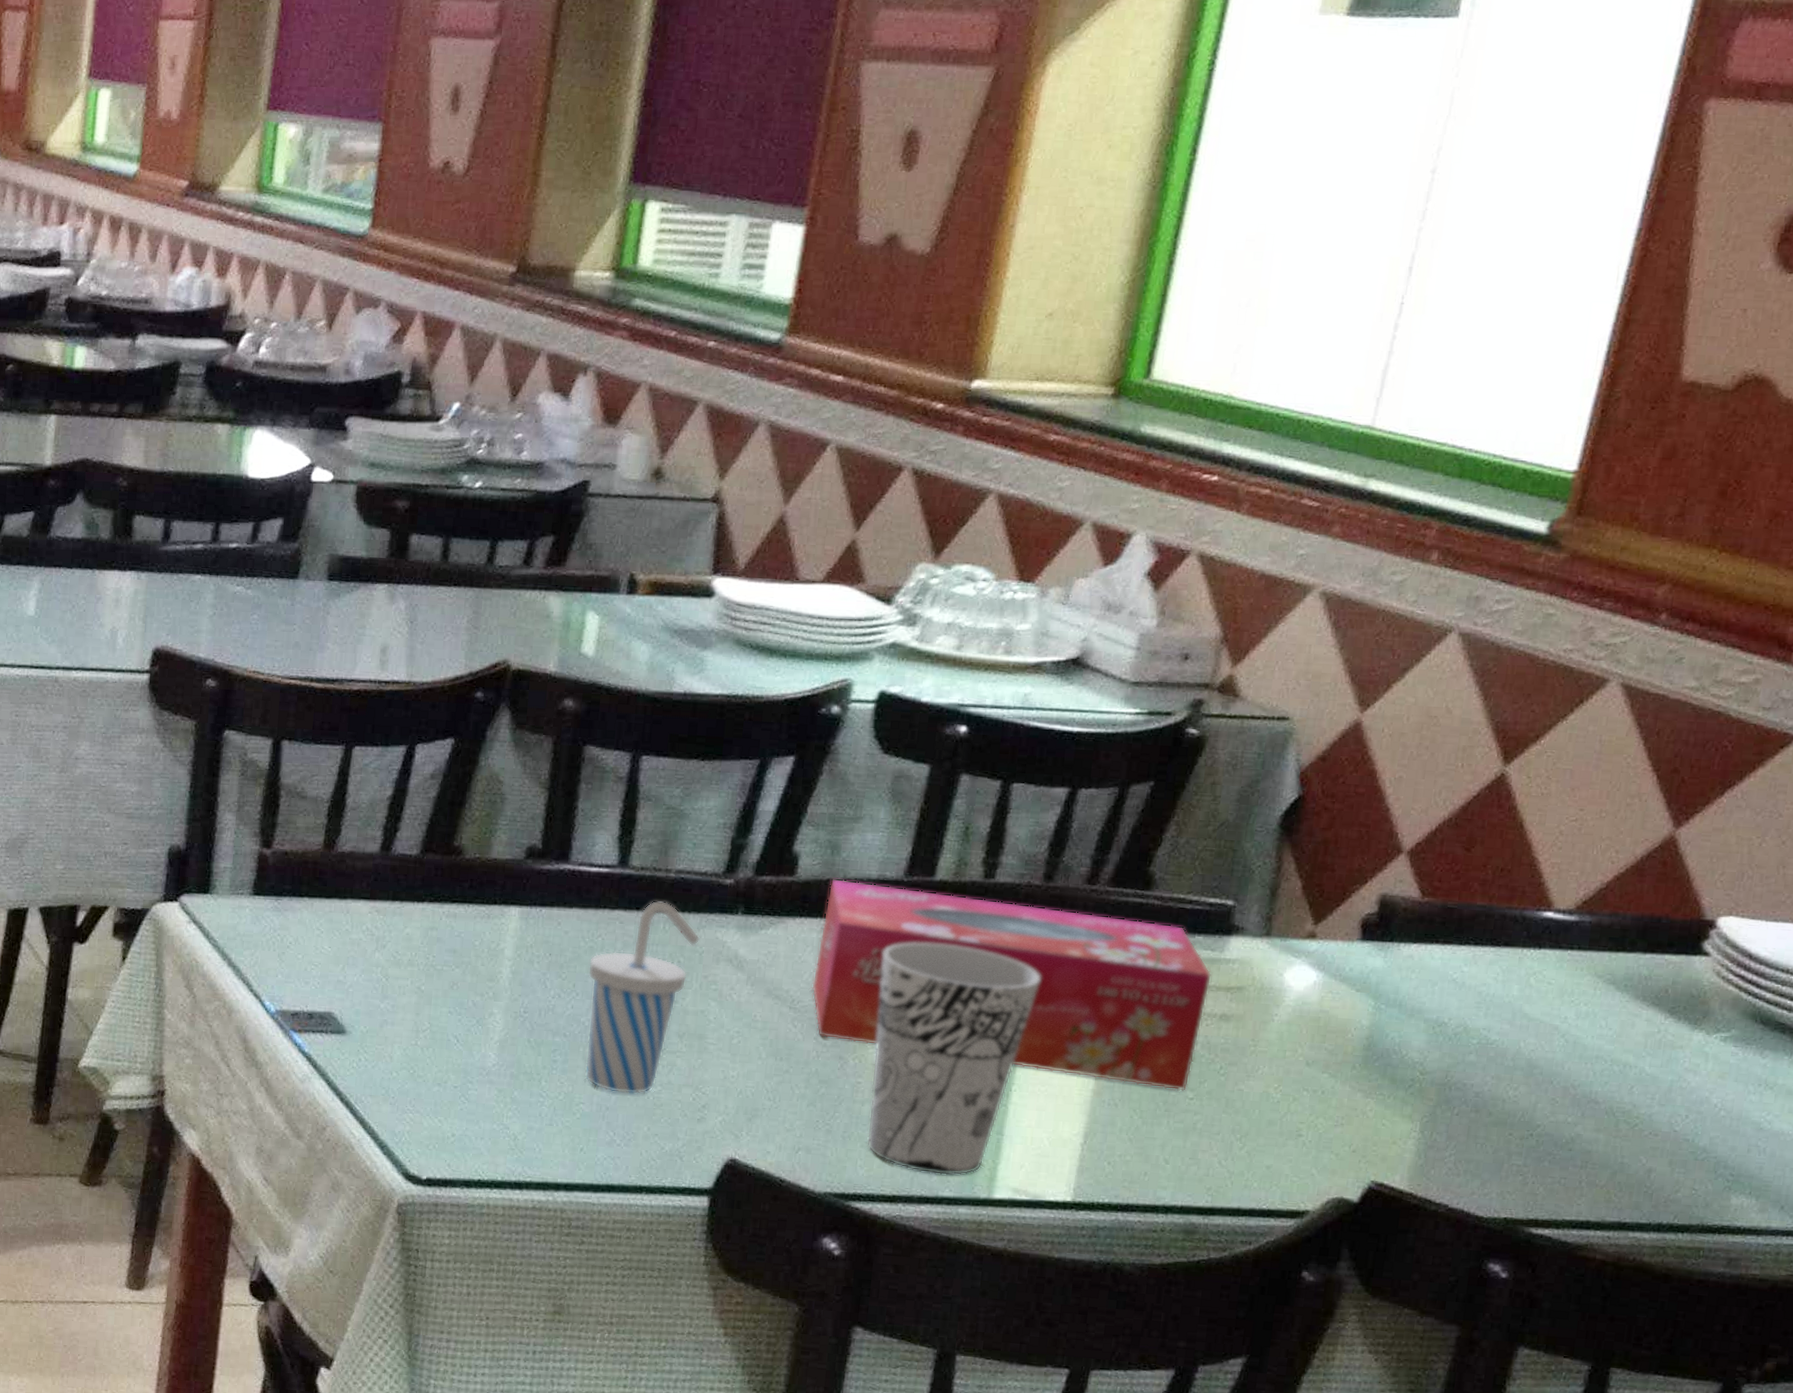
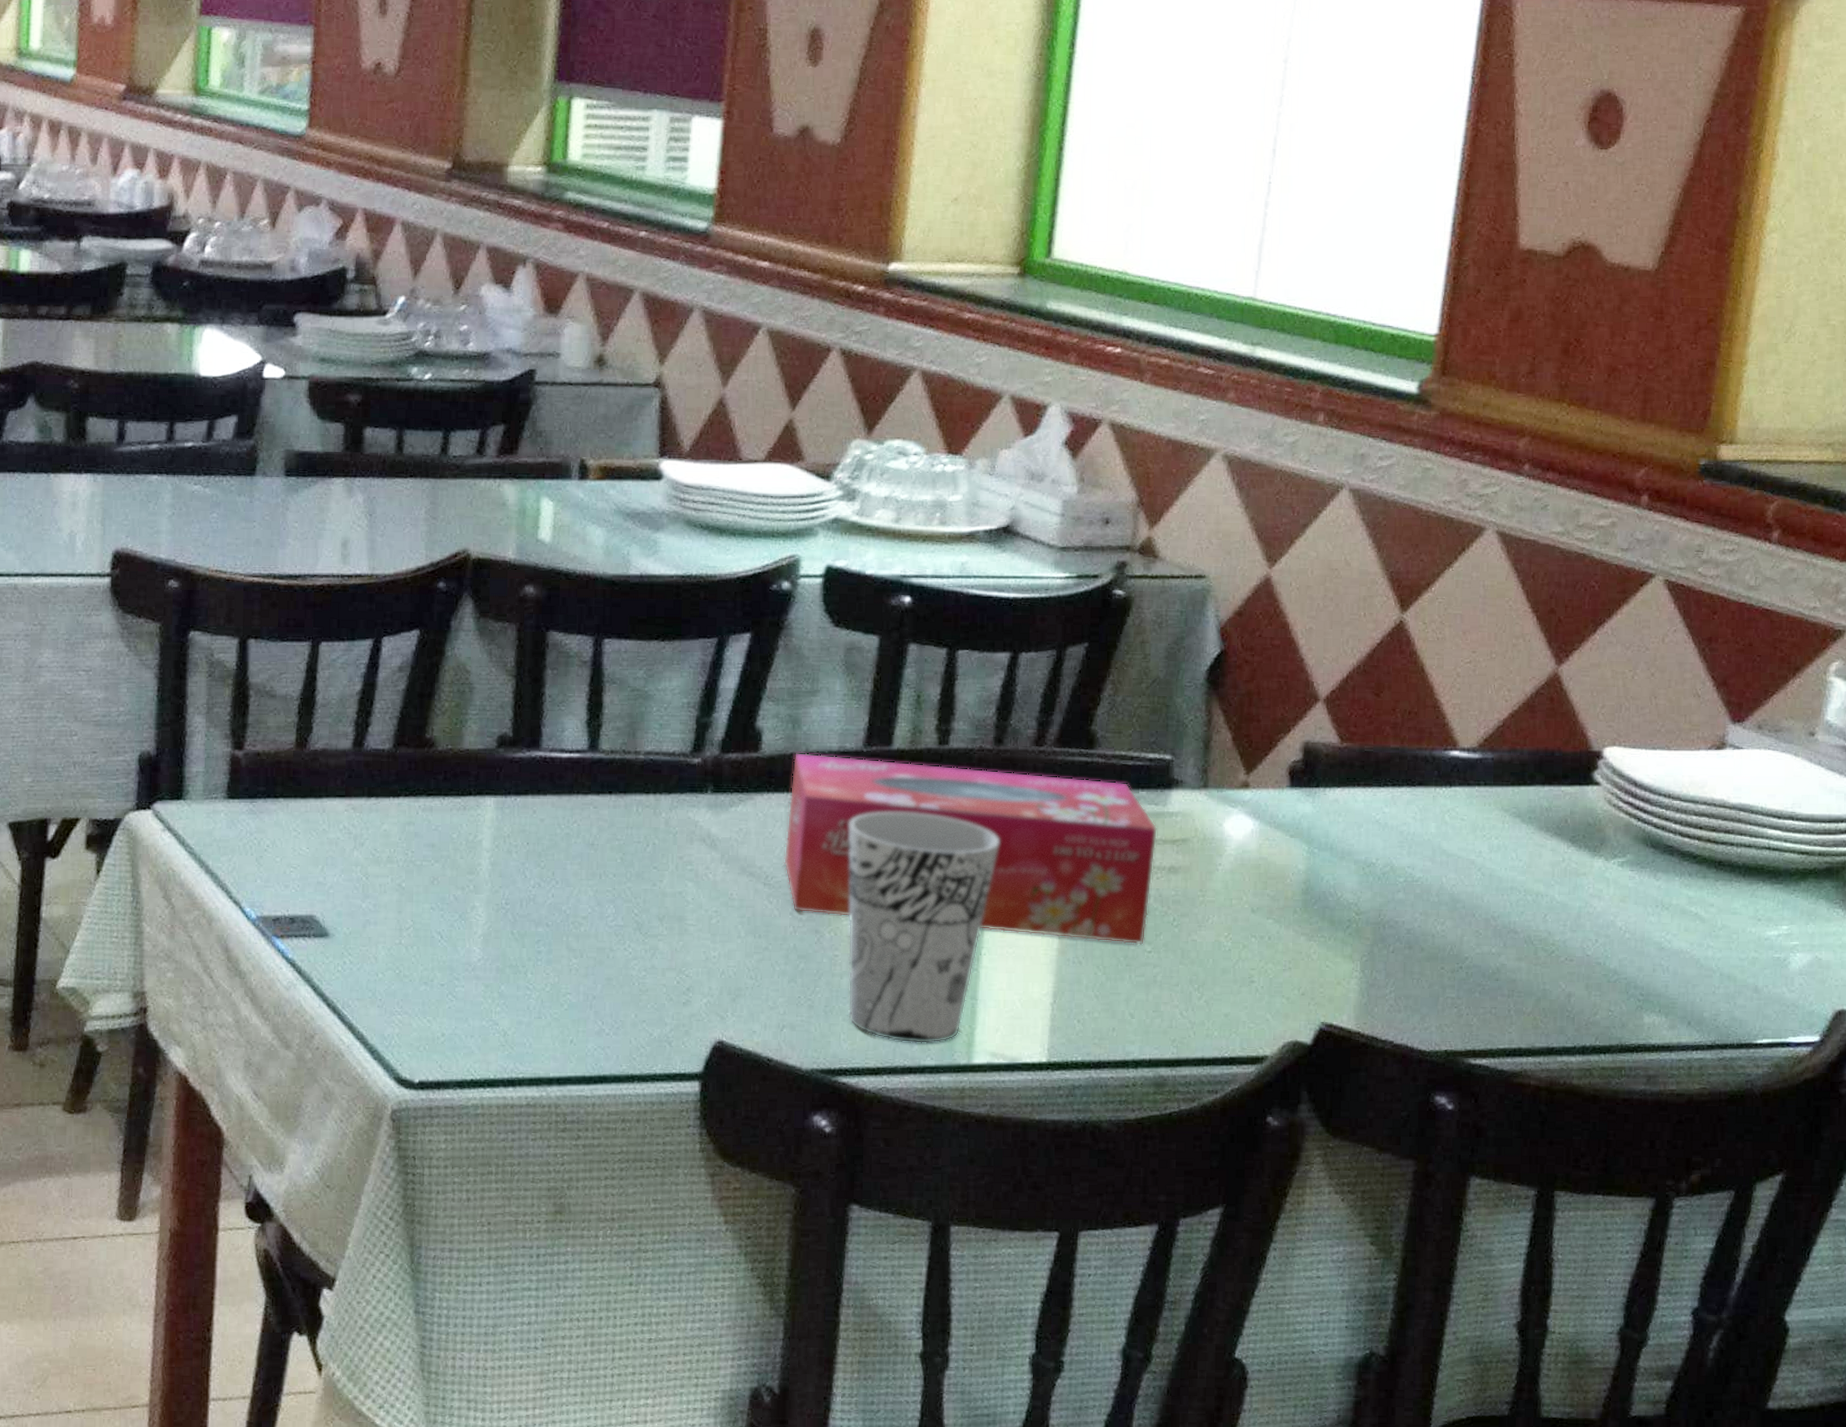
cup: present [585,900,701,1095] -> none [565,783,673,982]

